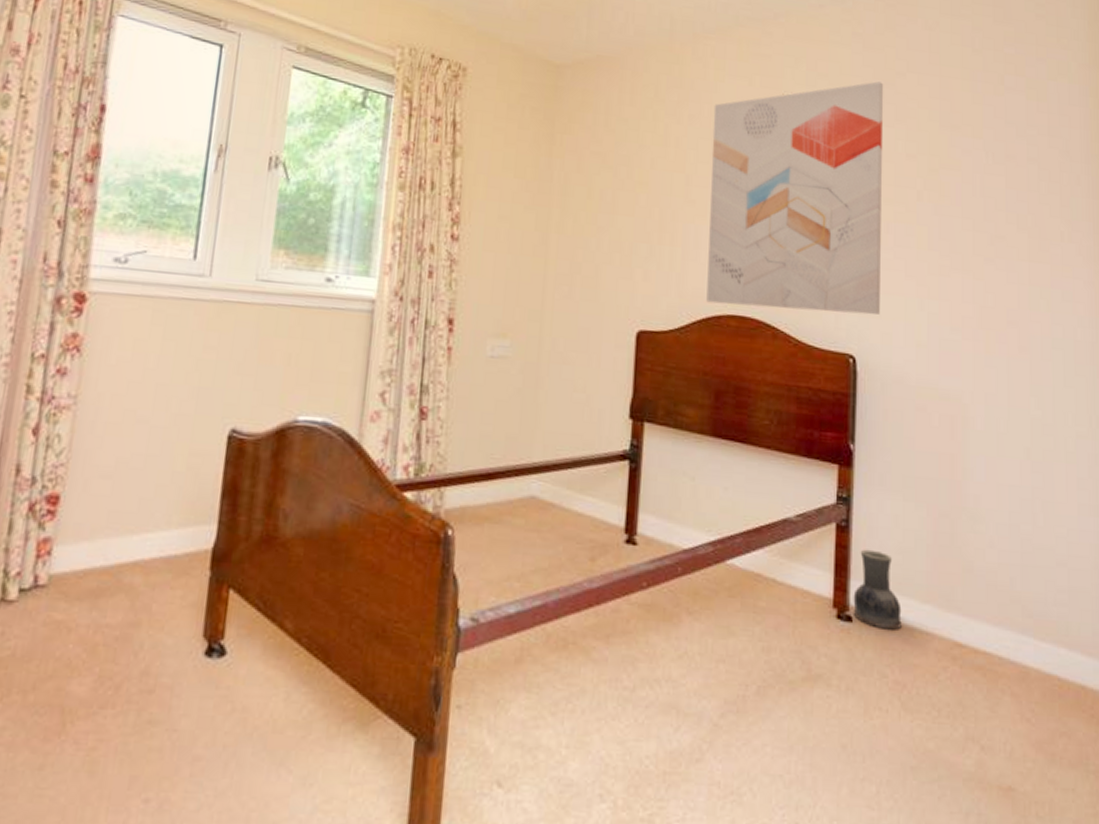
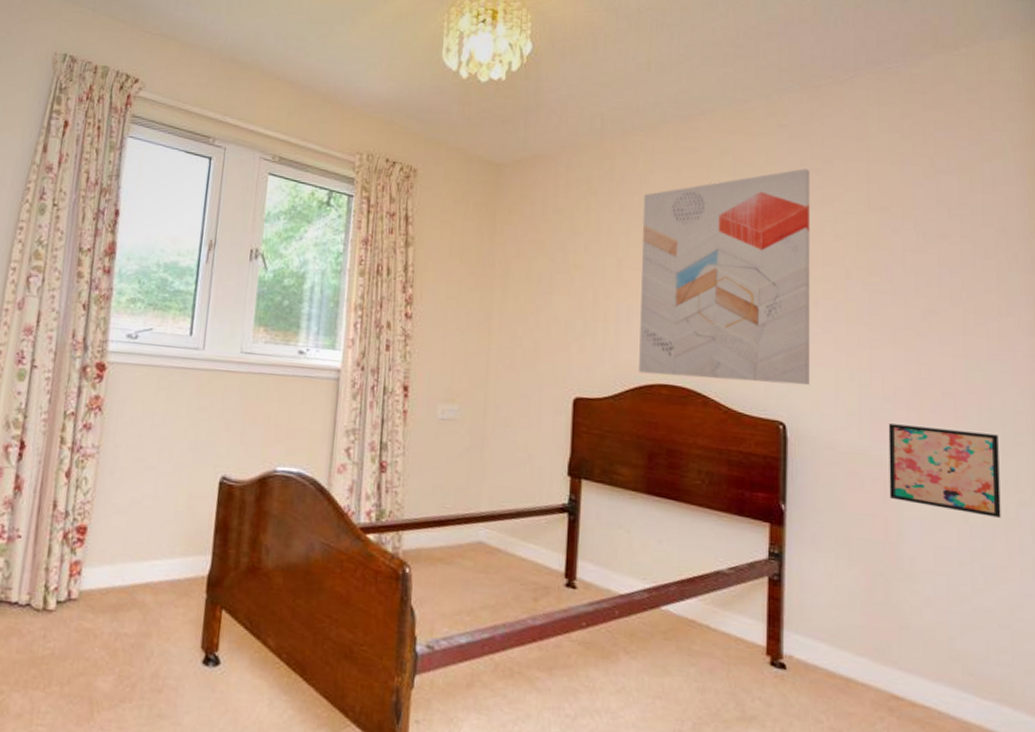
vase: present [853,549,902,630] -> none [786,602,836,680]
wall art: none [956,355,1061,452] -> present [888,423,1001,518]

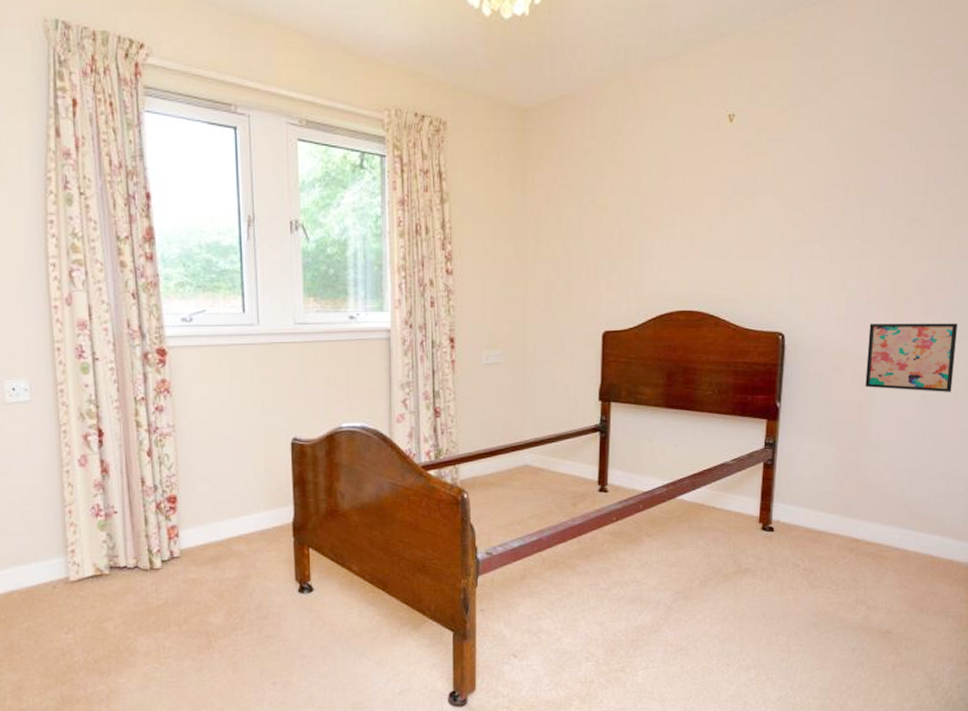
wall art: present [639,168,811,385] -> none [660,88,820,303]

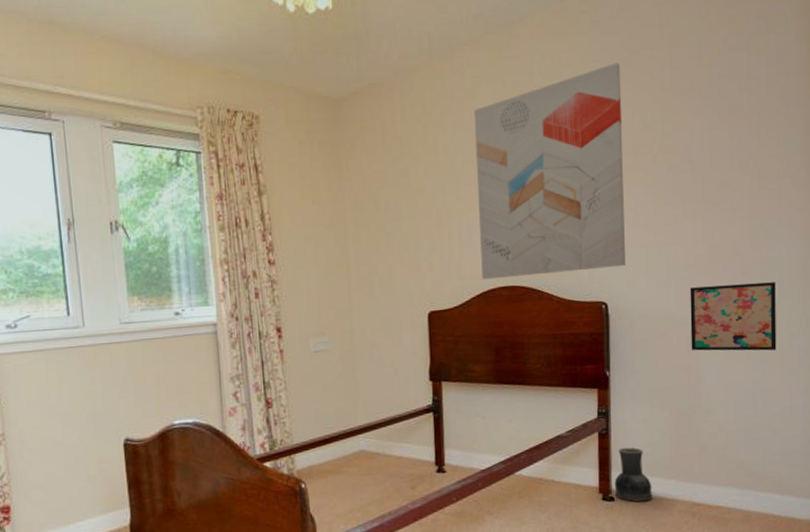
wall art: none [660,88,820,303] -> present [473,63,625,280]
vase: none [774,479,813,534] -> present [614,447,652,502]

